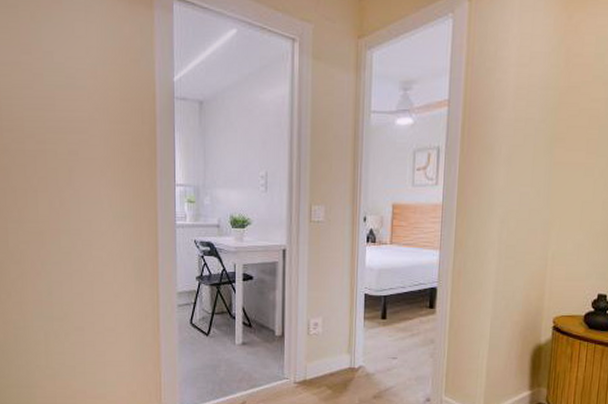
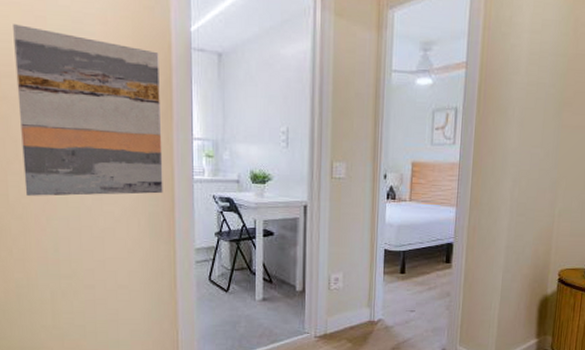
wall art: none [14,82,148,242] -> present [13,24,163,196]

